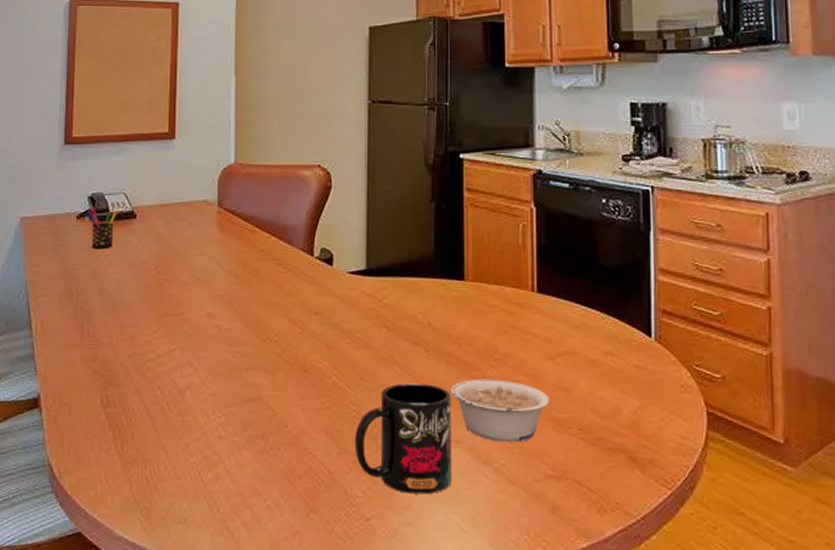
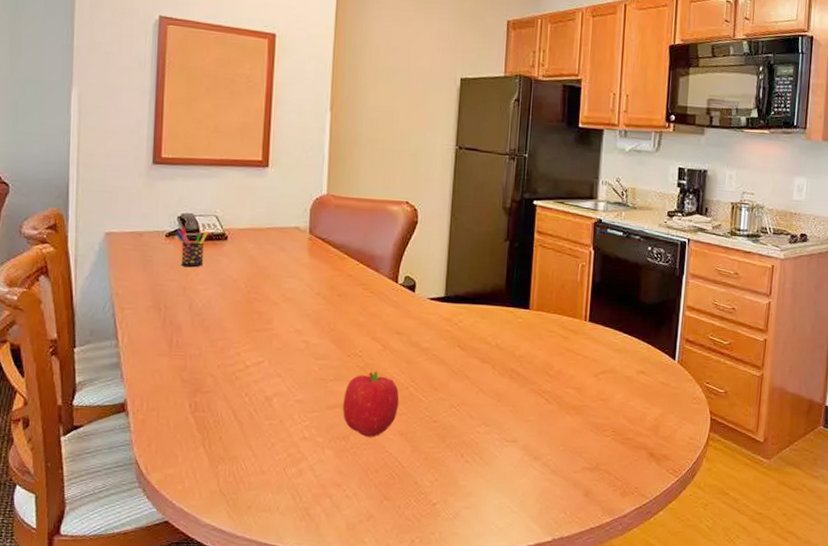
fruit: none [260,358,322,436] -> present [343,371,399,437]
mug: present [354,383,452,495] -> none [426,394,511,484]
legume: present [451,378,549,443] -> none [511,391,591,442]

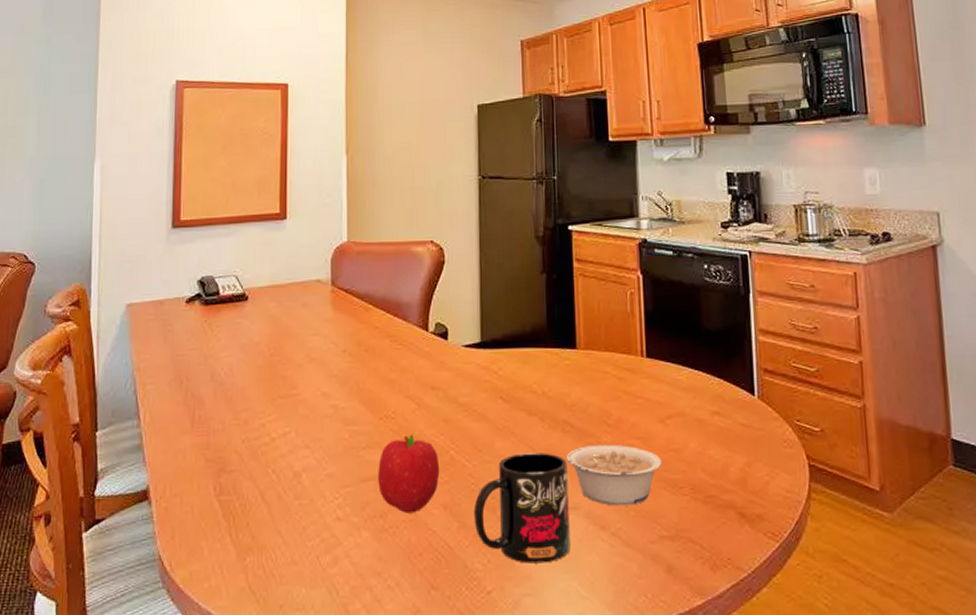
pen holder: present [177,226,209,267] -> none [197,290,229,333]
mug: none [426,394,511,484] -> present [473,453,570,564]
legume: none [511,391,591,442] -> present [567,444,662,506]

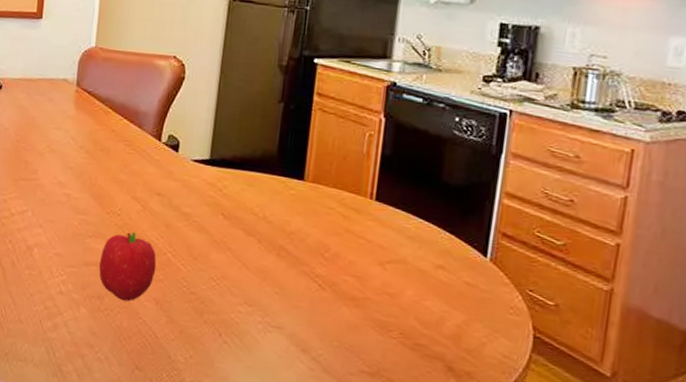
mug: present [473,453,570,564] -> none [181,267,278,371]
legume: present [567,444,662,506] -> none [278,273,374,337]

